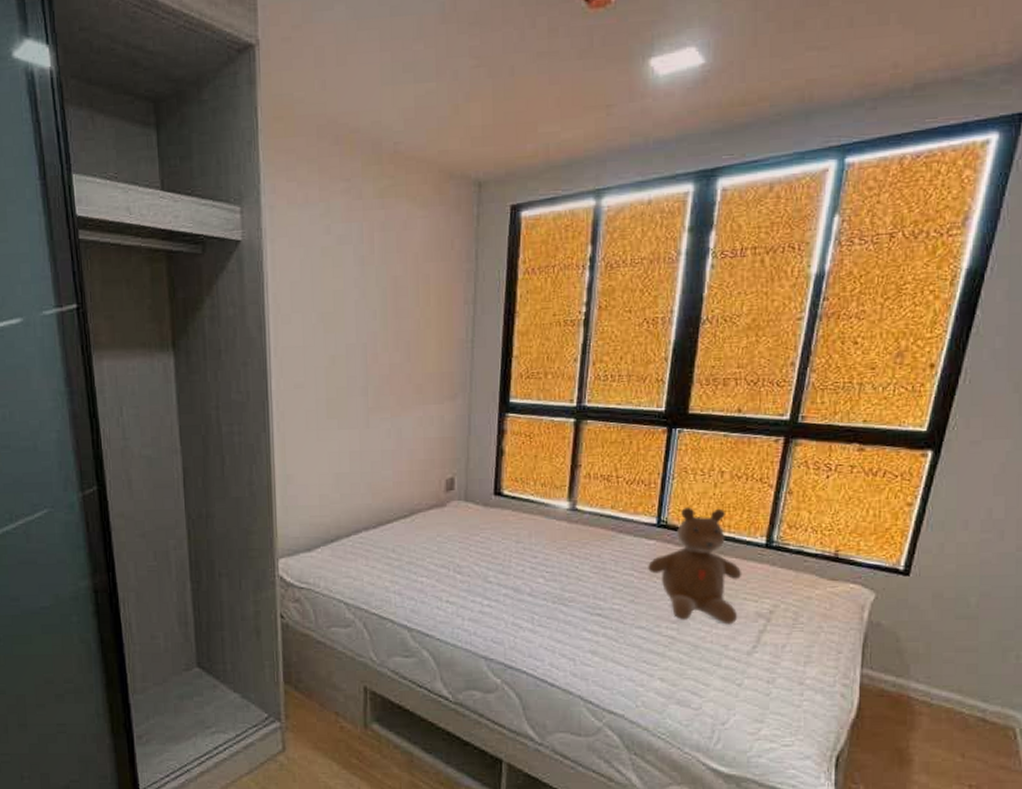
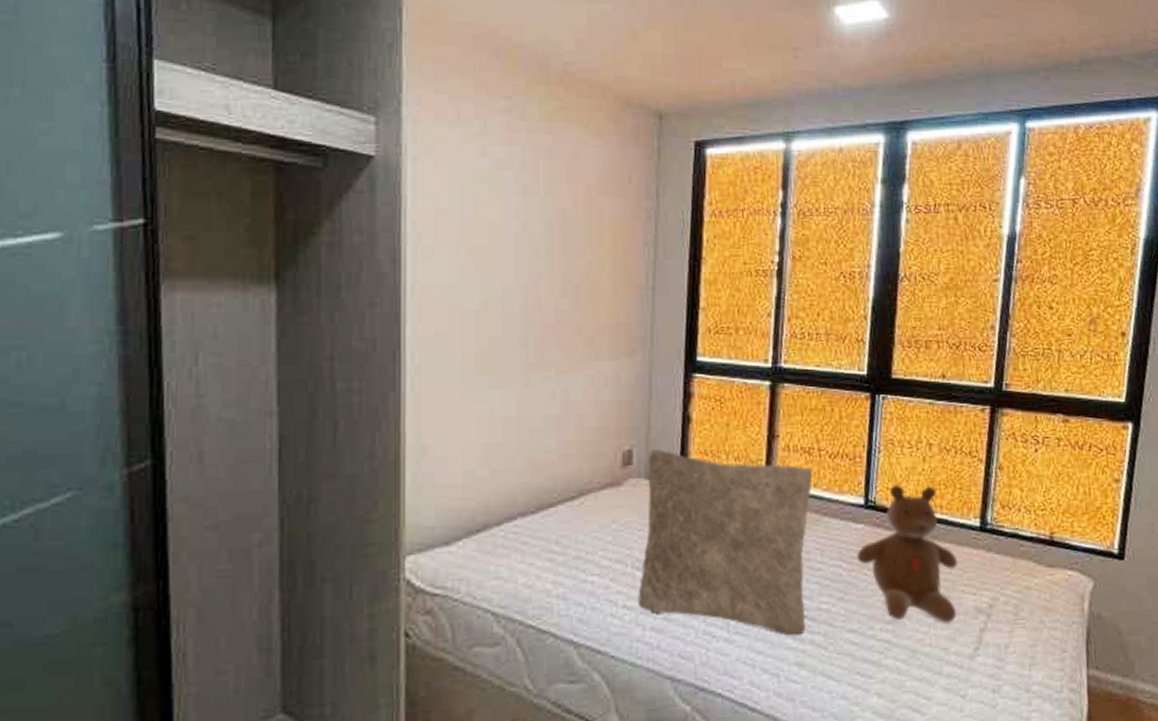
pillow: none [458,477,611,628] -> present [638,449,813,635]

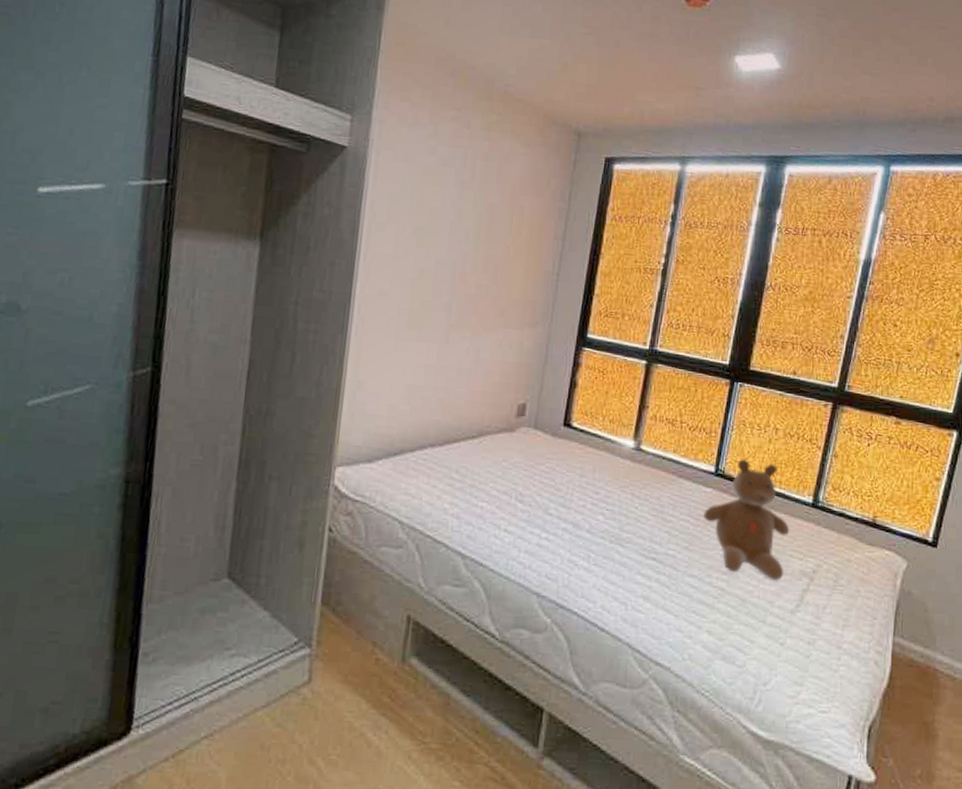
pillow: present [638,449,813,635] -> none [517,406,674,573]

